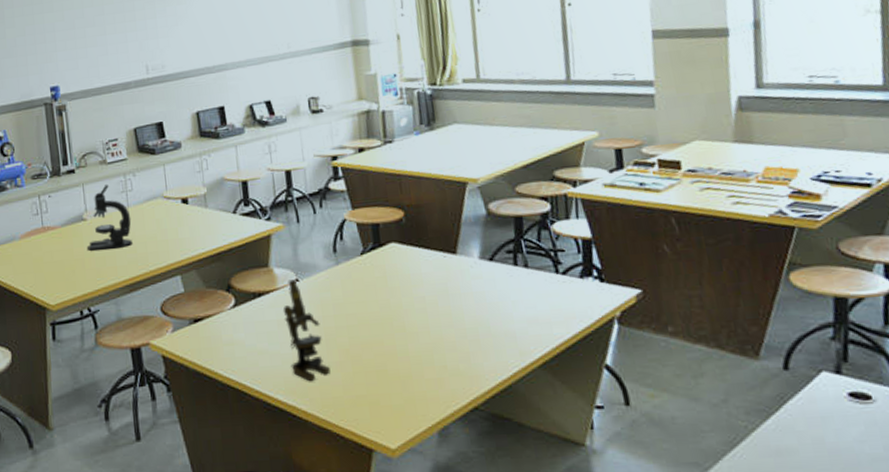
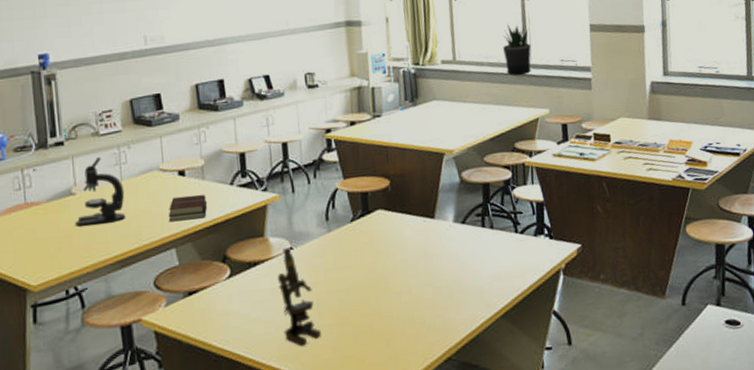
books: none [173,222,211,250] -> present [168,194,208,222]
planter: none [538,34,575,94] -> present [503,23,531,75]

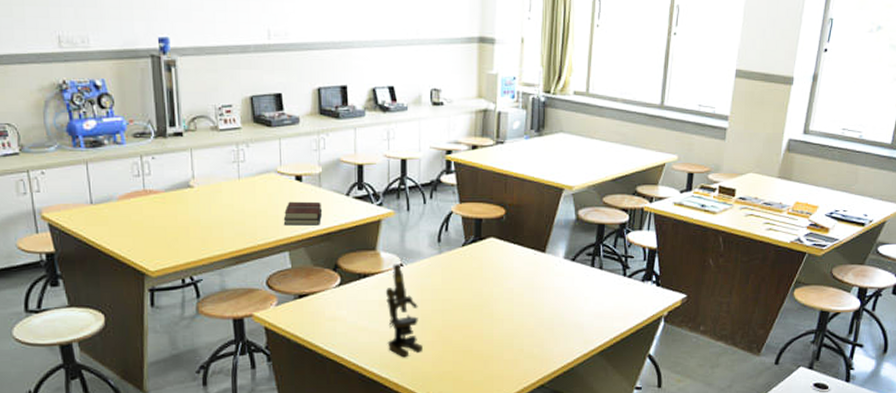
microscope: present [74,156,125,227] -> none [192,151,242,219]
planter: present [503,23,531,75] -> none [640,58,670,116]

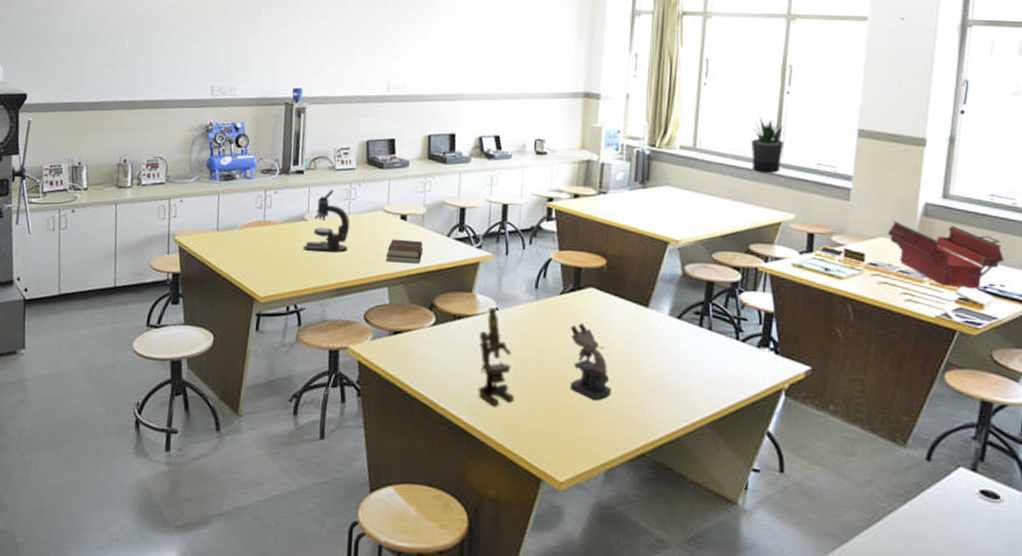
microscope: none [192,151,242,219] -> present [303,189,350,253]
microscope: none [473,272,512,343] -> present [569,323,611,401]
planter: none [640,58,670,116] -> present [752,116,785,173]
toolbox: none [756,157,848,215] -> present [888,221,1004,289]

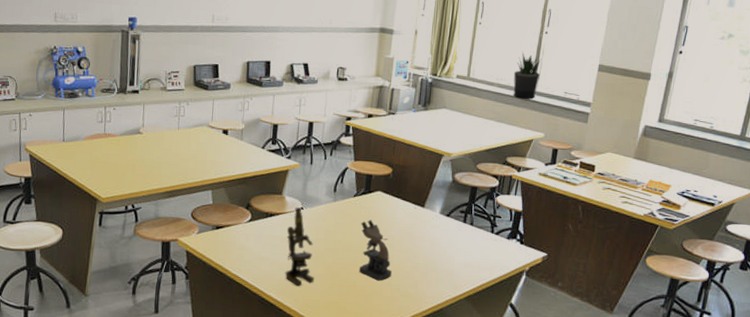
microscope: present [303,189,350,253] -> none [138,107,180,161]
books: present [385,239,424,264] -> none [210,150,242,171]
toolbox: present [888,221,1004,289] -> none [614,139,699,194]

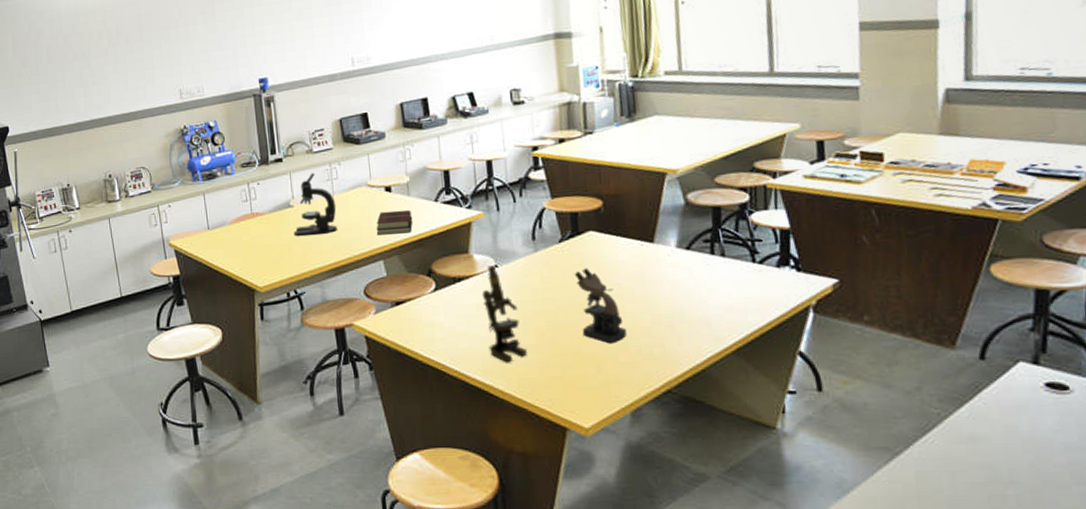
microscope: none [138,107,180,161] -> present [293,172,337,236]
books: none [210,150,242,171] -> present [376,209,413,236]
planter: present [513,52,541,99] -> none [741,26,779,86]

